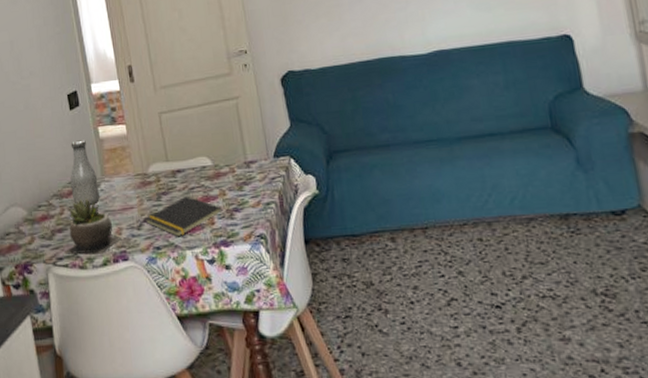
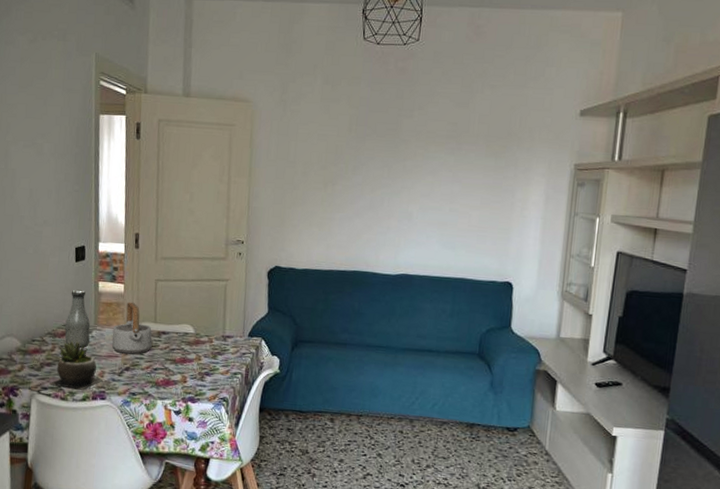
teapot: none [122,142,168,203] -> present [111,302,152,355]
notepad: present [145,196,222,237] -> none [126,354,195,388]

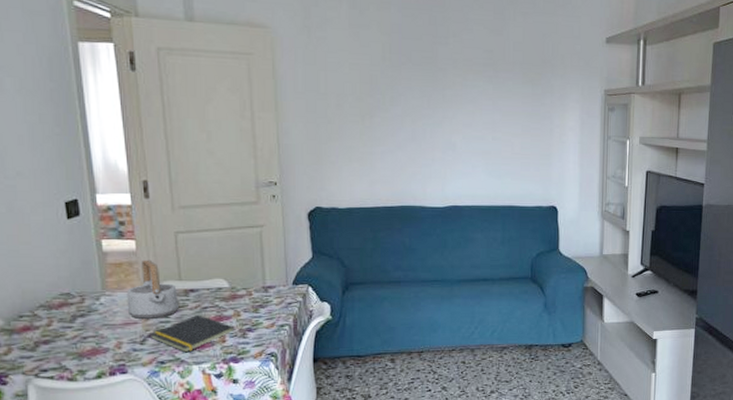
succulent plant: present [49,340,104,390] -> none [49,310,122,367]
bottle: present [64,289,91,348] -> none [62,251,98,319]
notepad: none [126,354,195,388] -> present [149,314,235,353]

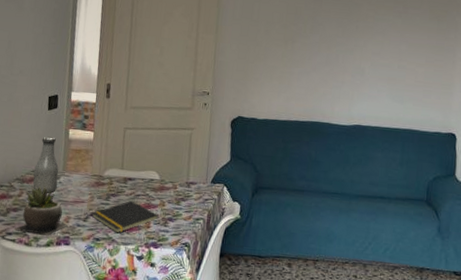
succulent plant: none [49,310,122,367] -> present [14,186,69,236]
bottle: none [62,251,98,319] -> present [32,136,59,194]
teapot: present [126,259,179,319] -> none [78,149,119,200]

